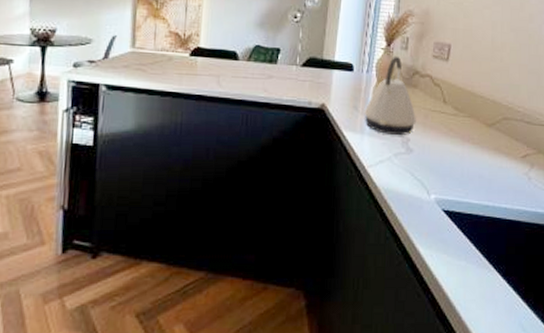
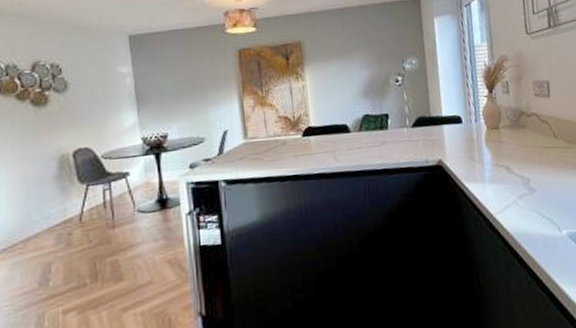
kettle: present [364,55,416,136] -> none [480,100,533,179]

